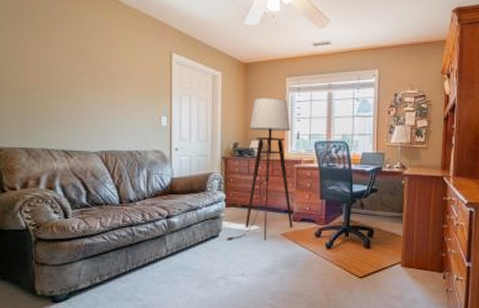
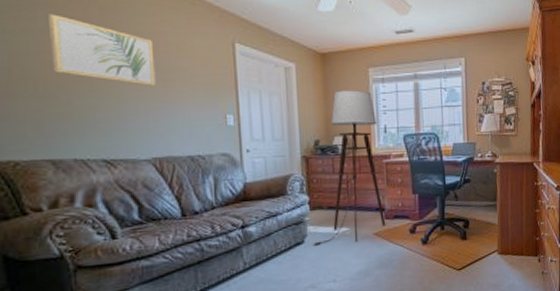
wall art: none [32,28,108,90] -> present [49,14,156,87]

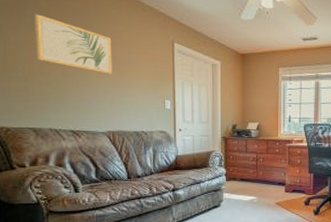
floor lamp: present [313,90,386,246] -> none [227,85,286,209]

